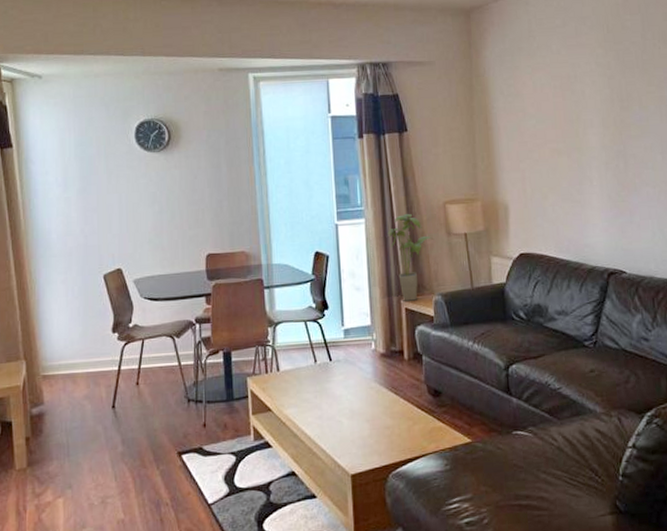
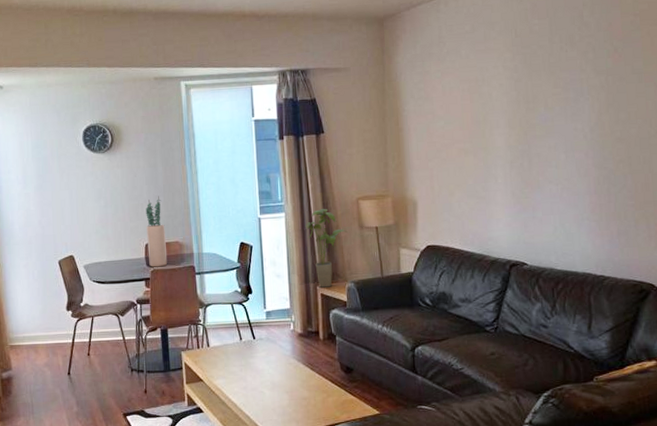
vase: none [207,200,232,281] -> present [146,196,168,267]

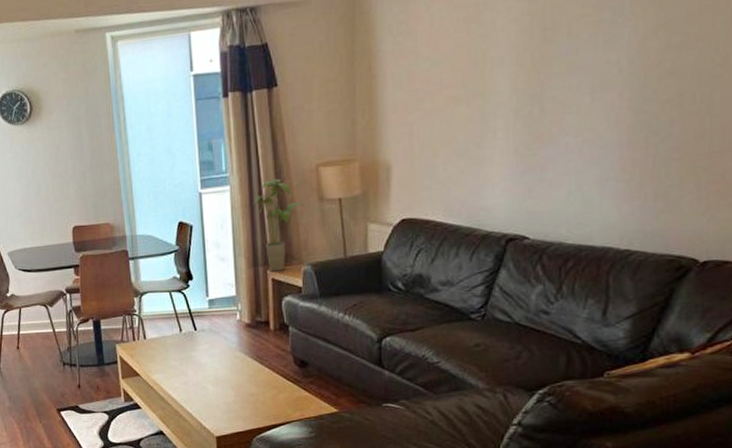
vase: present [146,196,168,267] -> none [71,171,98,253]

